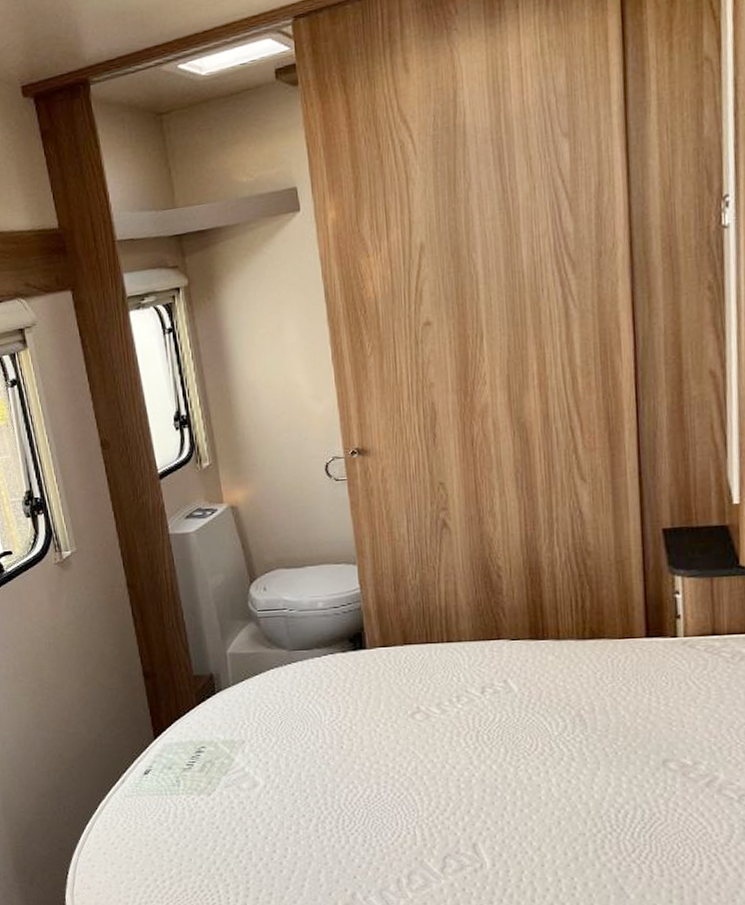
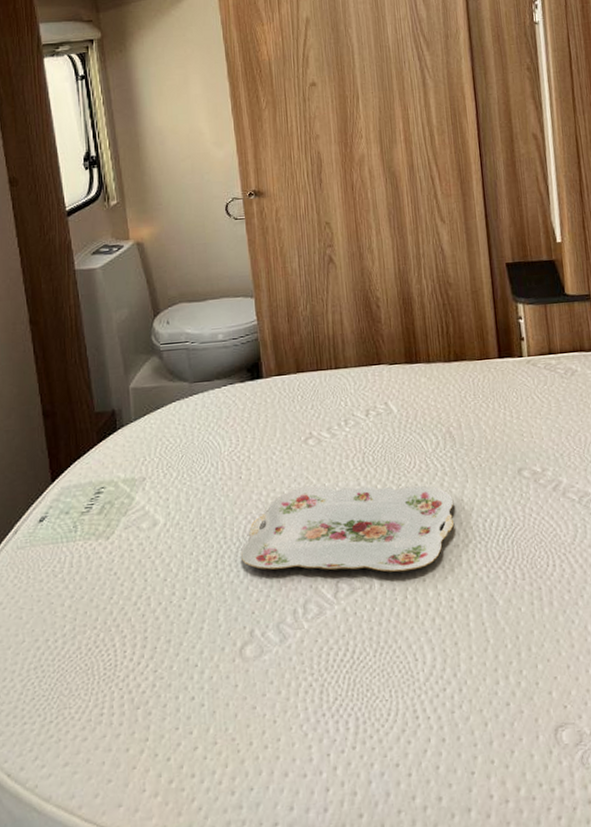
serving tray: none [342,761,582,855] -> present [241,485,454,572]

